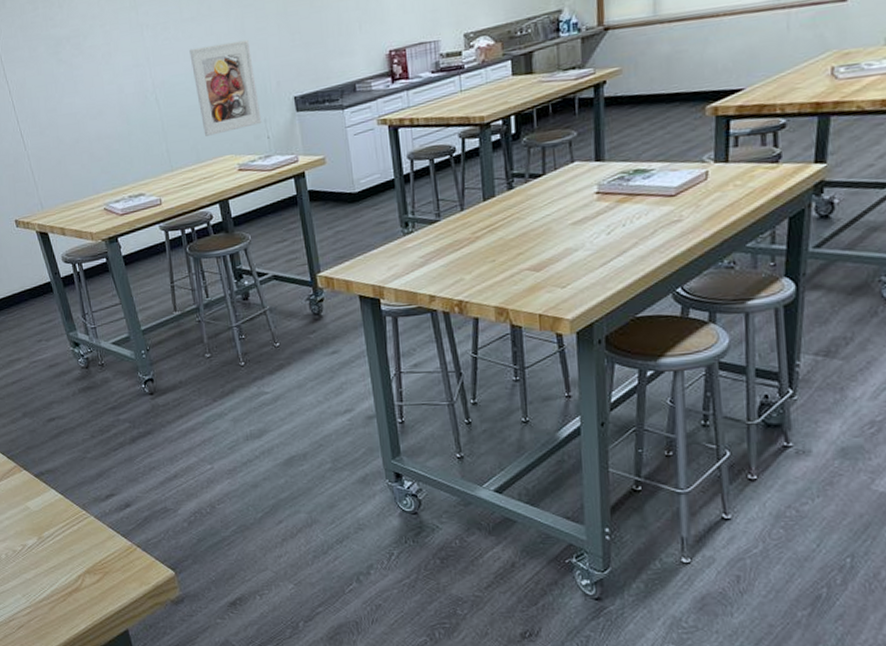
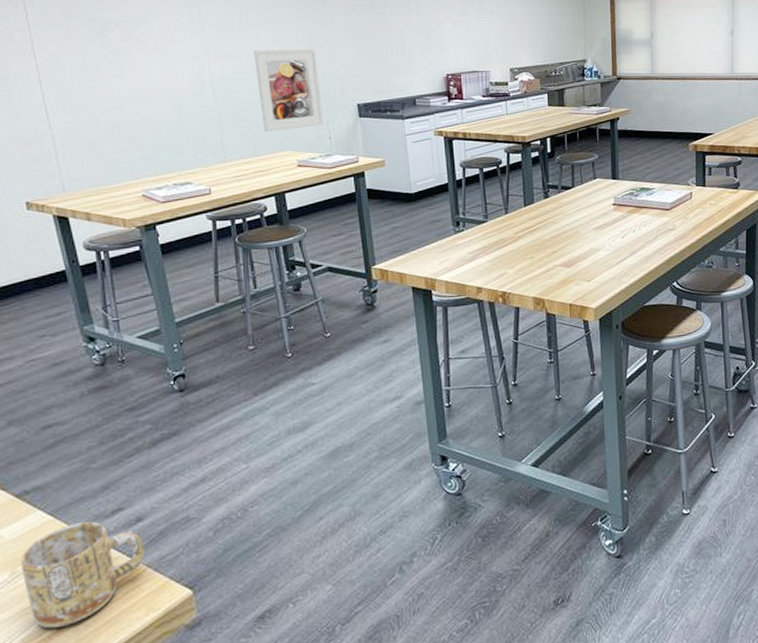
mug: none [44,503,134,586] -> present [21,521,144,629]

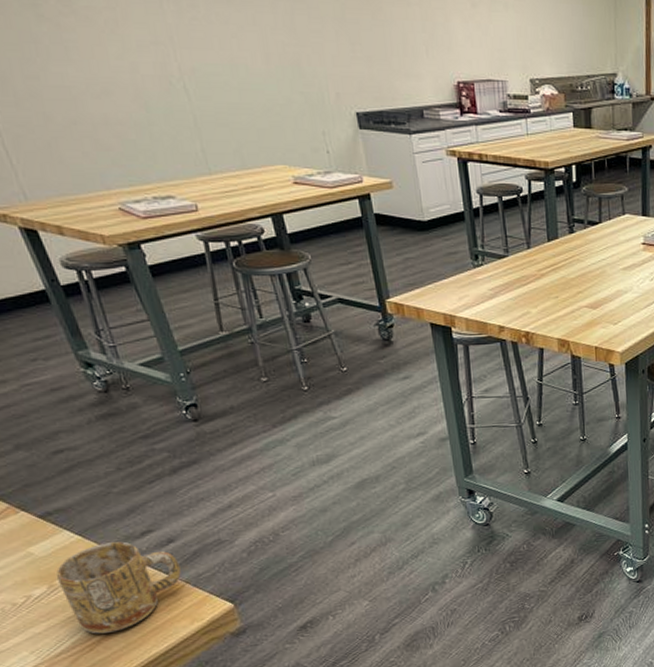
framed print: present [254,48,324,132] -> none [226,36,320,141]

